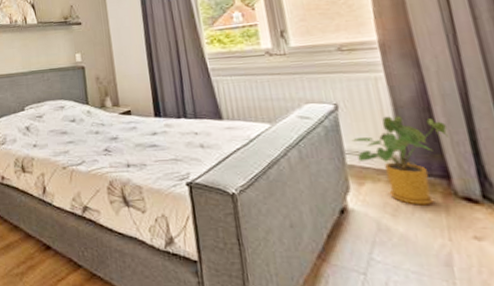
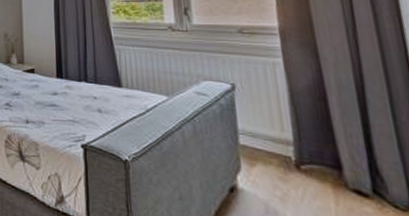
house plant: present [351,116,448,205] -> none [246,101,342,194]

